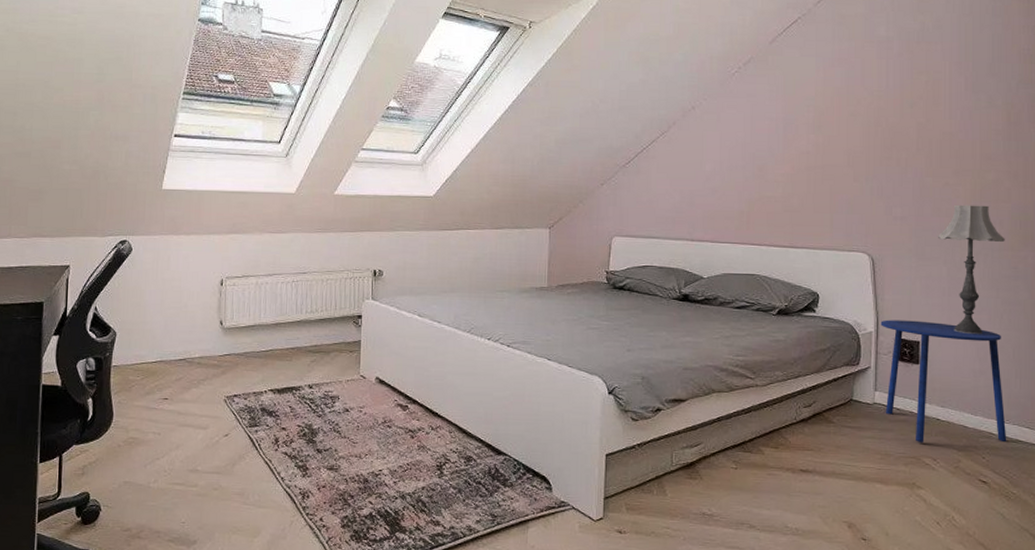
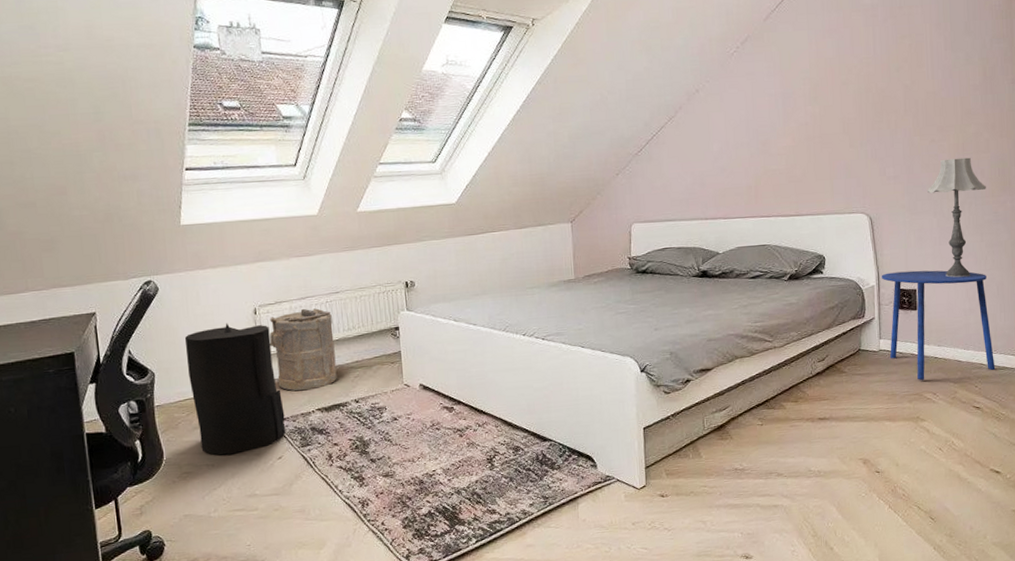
trash can: none [148,291,237,425] -> present [184,323,286,455]
laundry hamper: none [231,285,296,369] -> present [269,308,337,391]

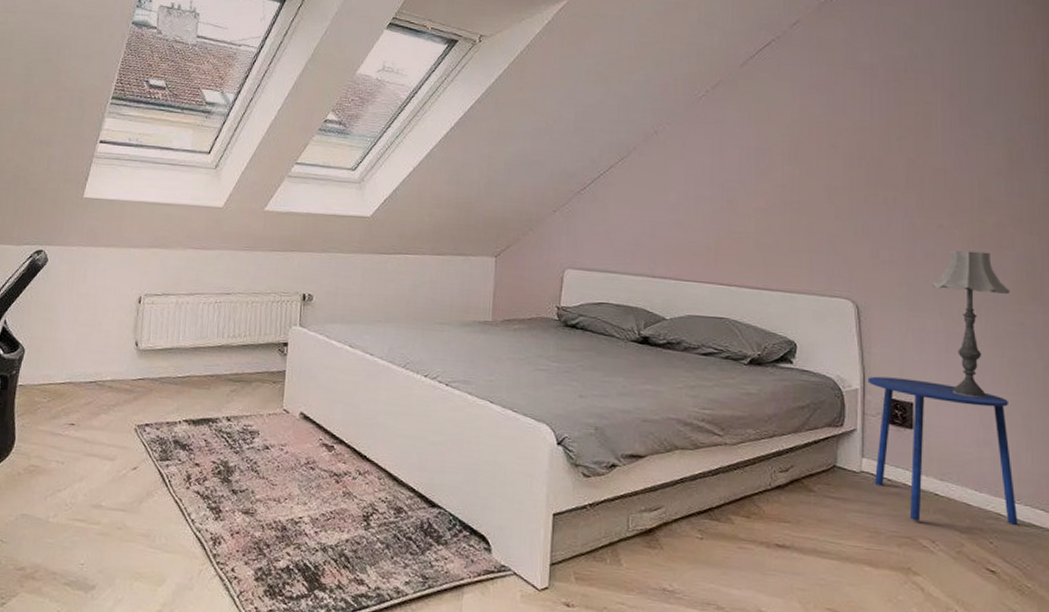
trash can: present [184,323,286,455] -> none [55,308,151,455]
laundry hamper: present [269,308,337,391] -> none [148,305,219,397]

